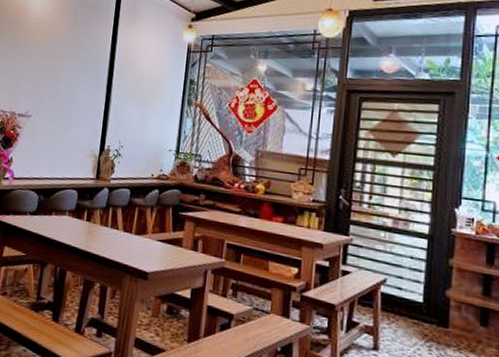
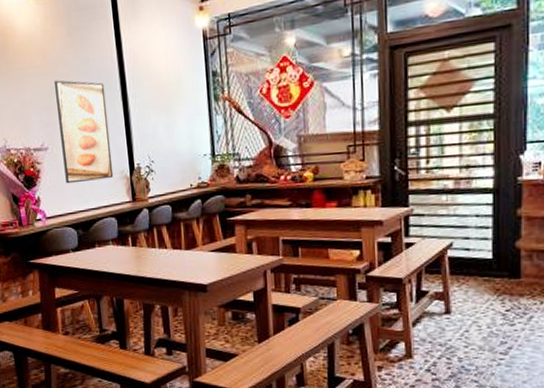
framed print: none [40,60,94,155] -> present [54,80,114,184]

